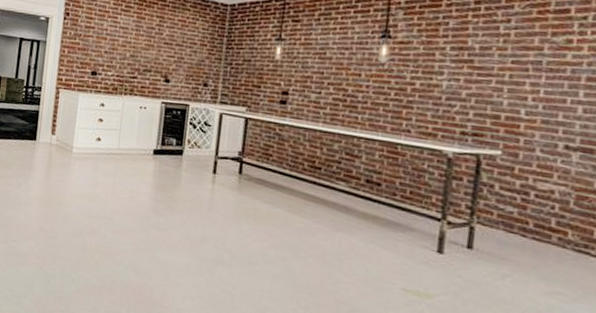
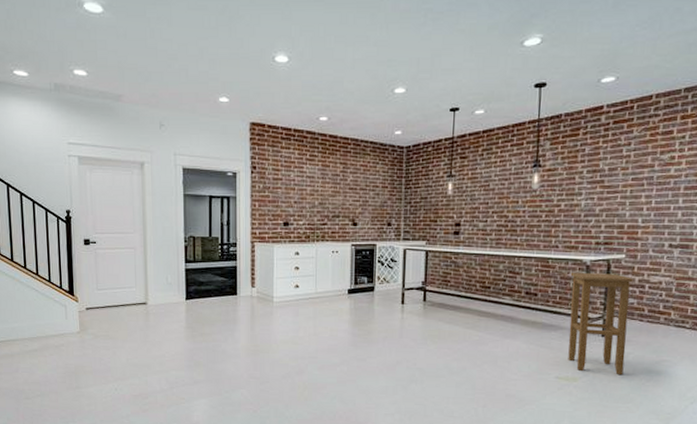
stool: none [419,164,513,302] -> present [568,273,633,376]

